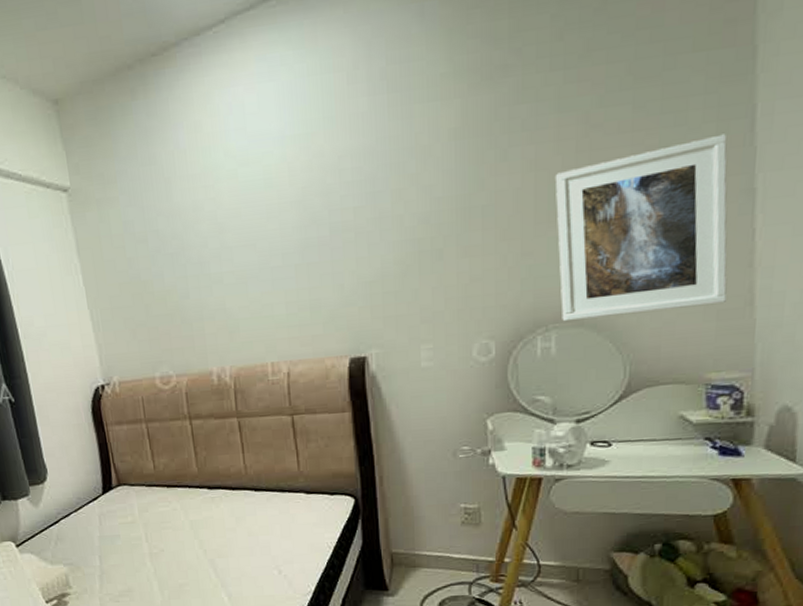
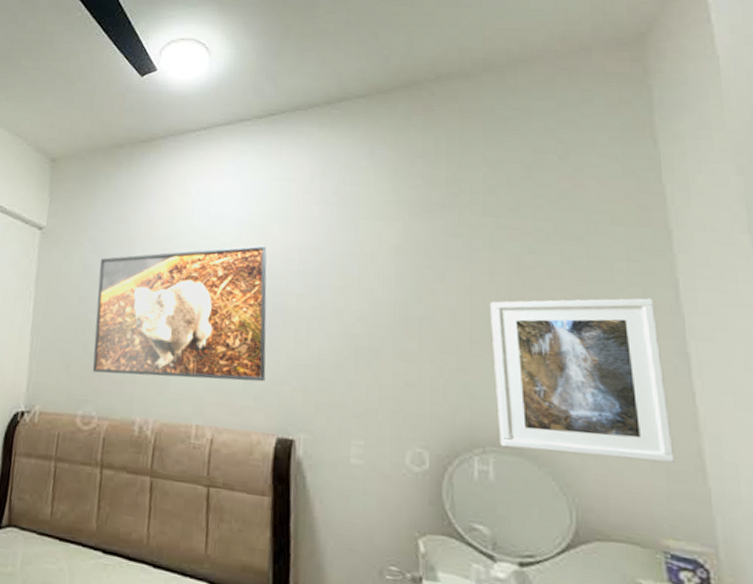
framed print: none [139,159,332,333] -> present [92,245,267,382]

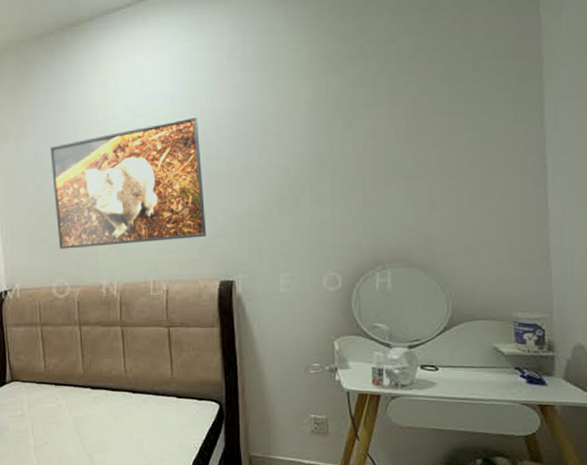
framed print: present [489,298,674,464] -> none [389,122,528,262]

